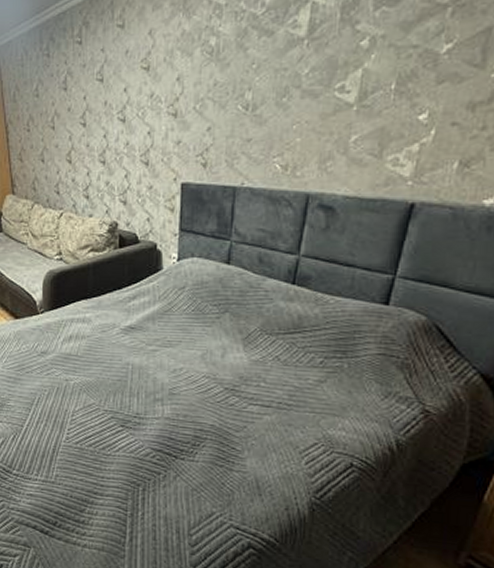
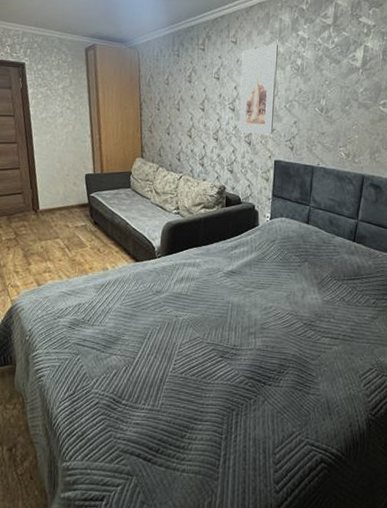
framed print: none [132,20,184,151] -> present [239,44,279,135]

